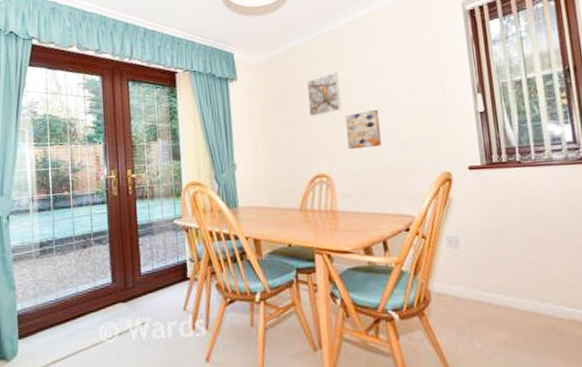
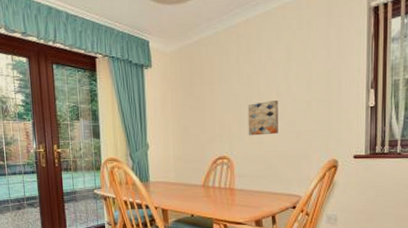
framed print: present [307,72,341,117] -> none [215,63,245,105]

